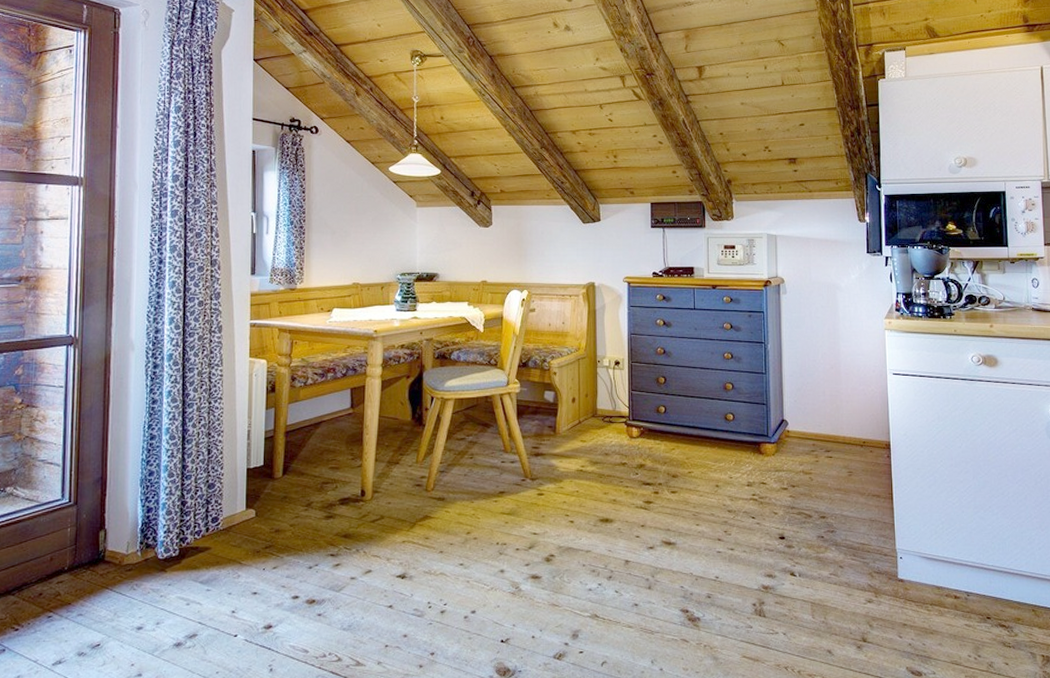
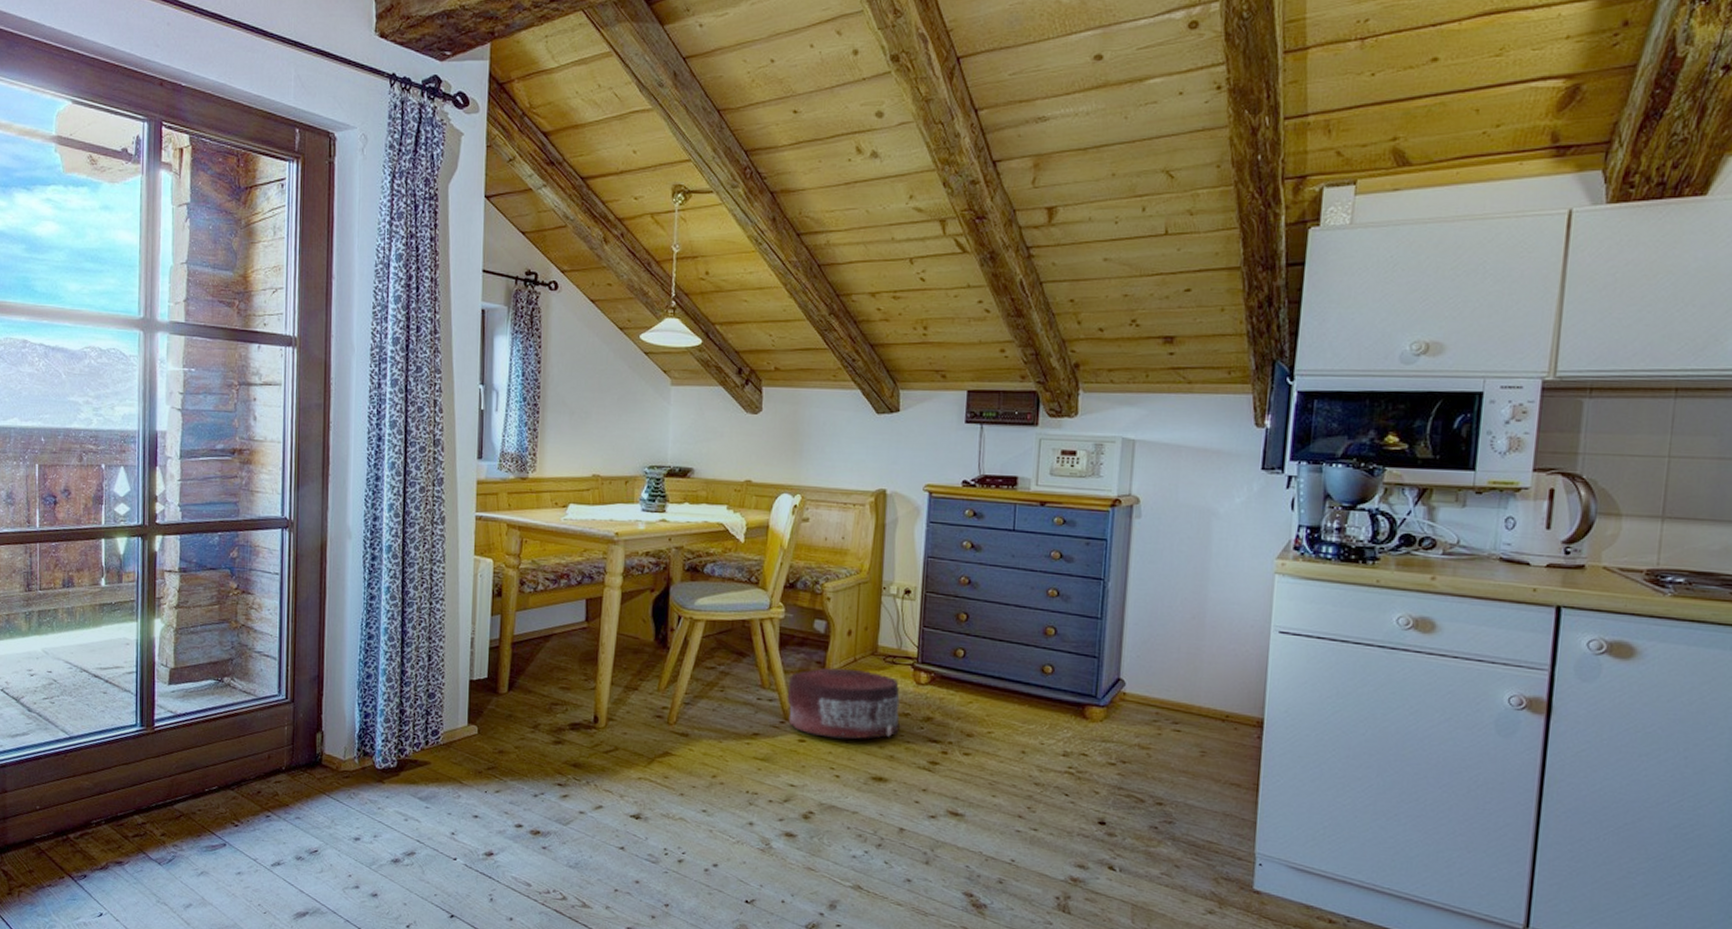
pouf: none [526,429,620,489] -> present [787,668,901,740]

